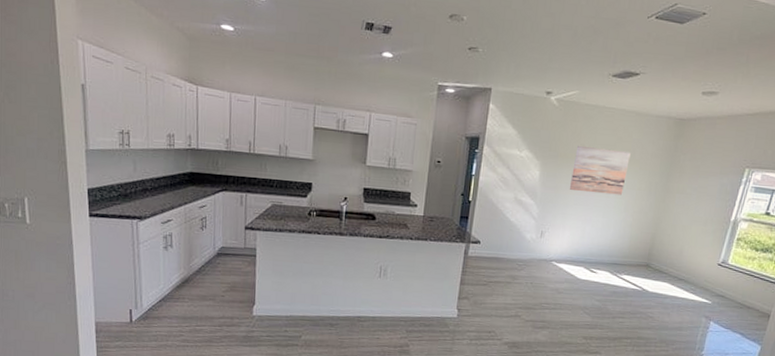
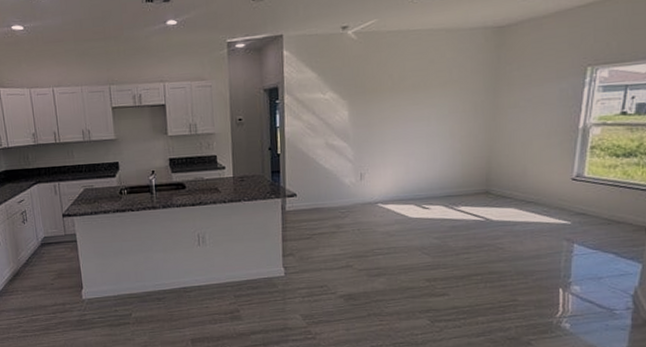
wall art: present [569,145,631,195] -> none [383,73,447,125]

